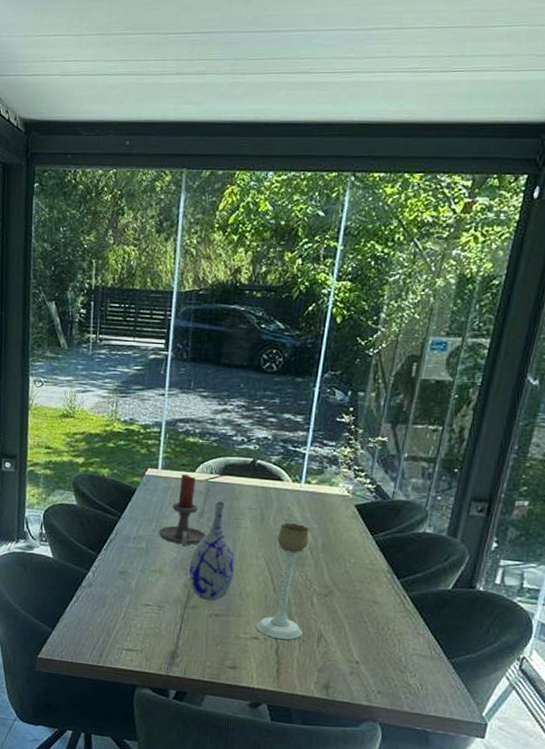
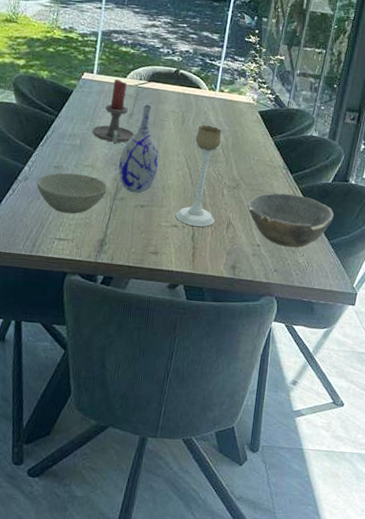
bowl: none [101,578,178,623] -> present [37,173,108,214]
bowl: none [342,601,456,667] -> present [247,192,334,248]

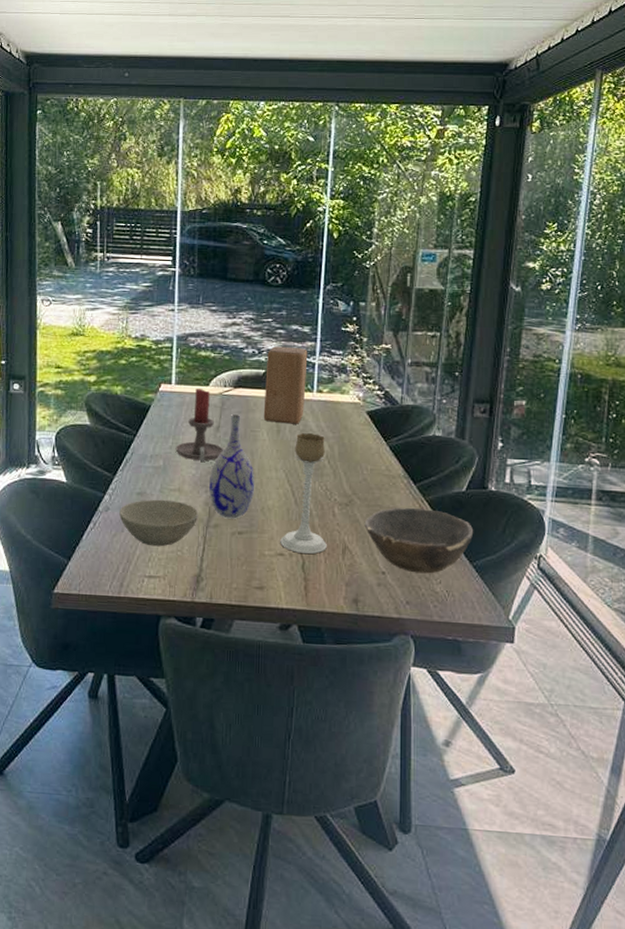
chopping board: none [171,48,215,117] -> present [263,346,308,424]

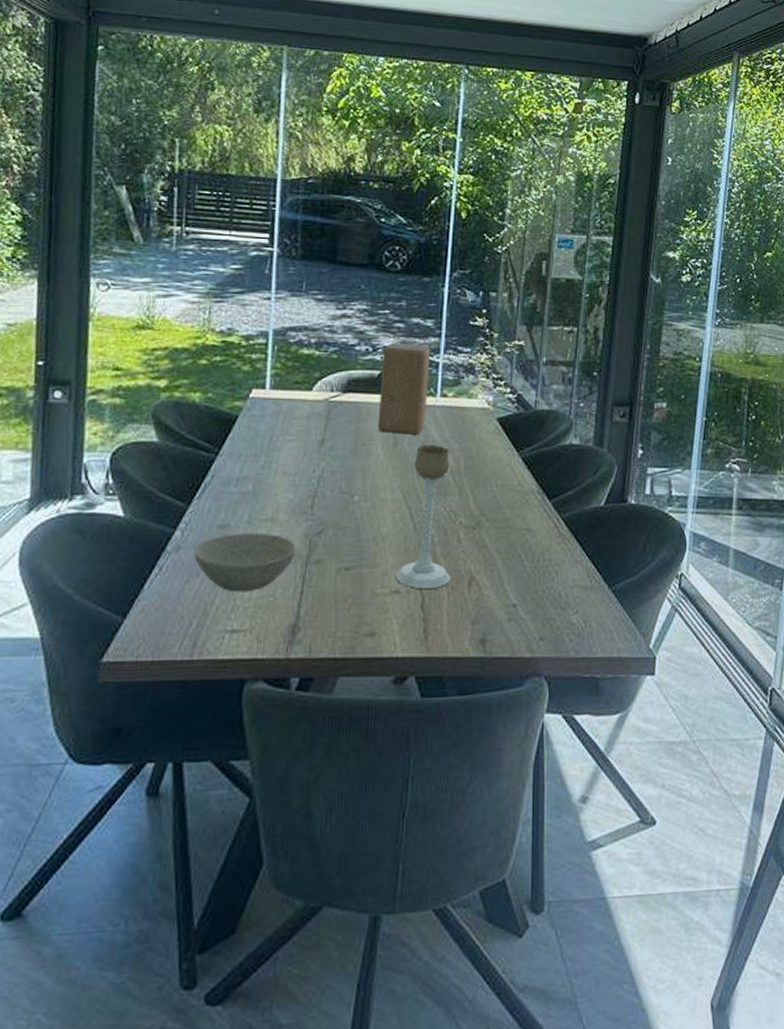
candle holder: present [175,389,224,461] -> none [268,394,329,483]
vase: present [209,414,255,519] -> none [310,425,367,552]
bowl: present [364,507,474,574] -> none [493,527,613,603]

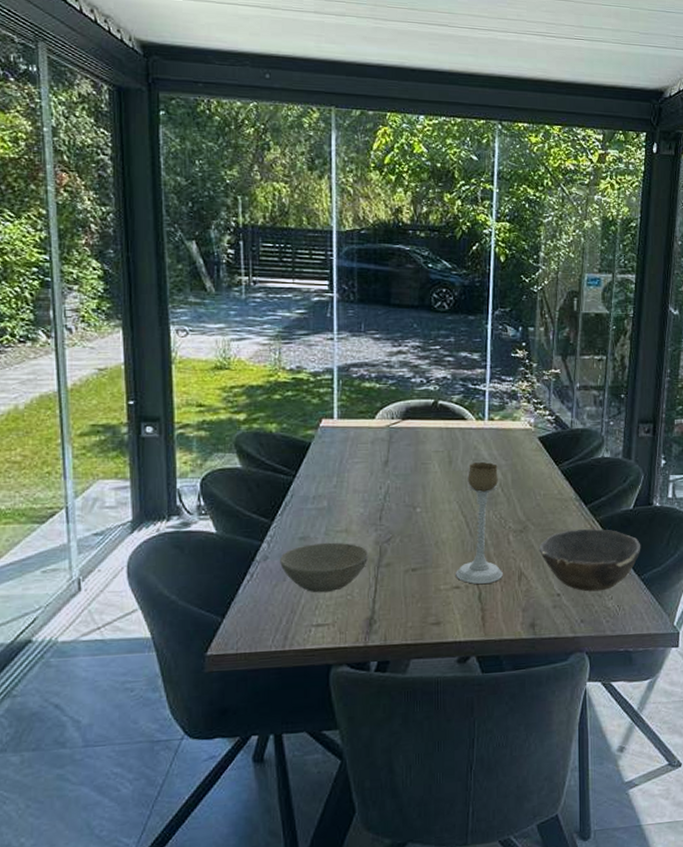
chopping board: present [377,343,431,435] -> none [434,374,478,454]
bowl: none [493,527,613,603] -> present [539,528,641,592]

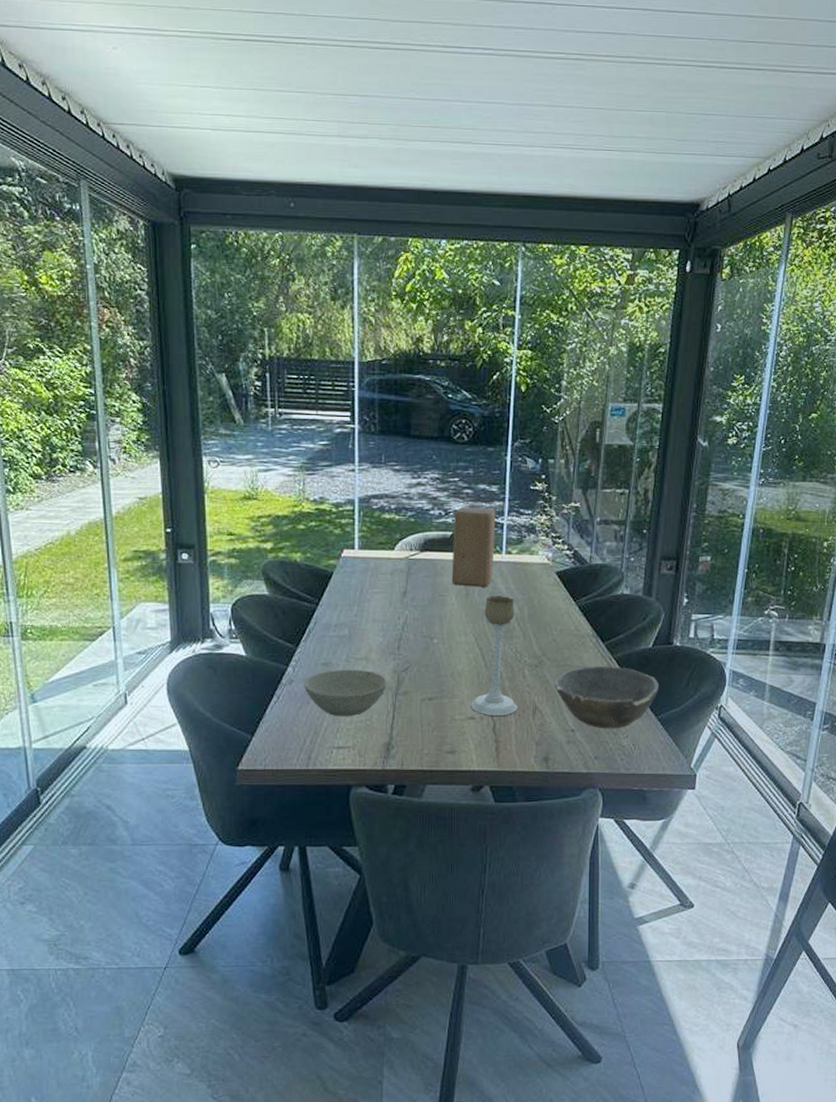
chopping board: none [434,374,478,454] -> present [451,507,496,587]

